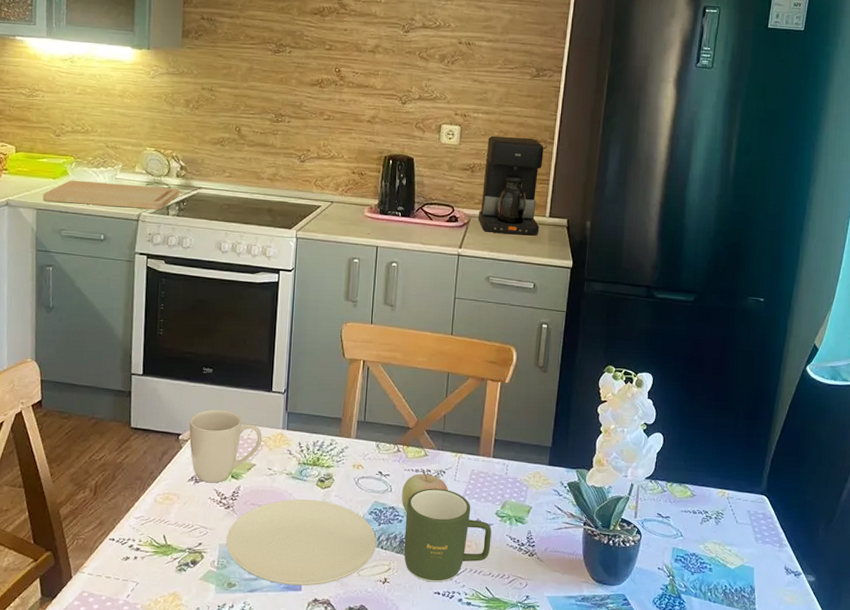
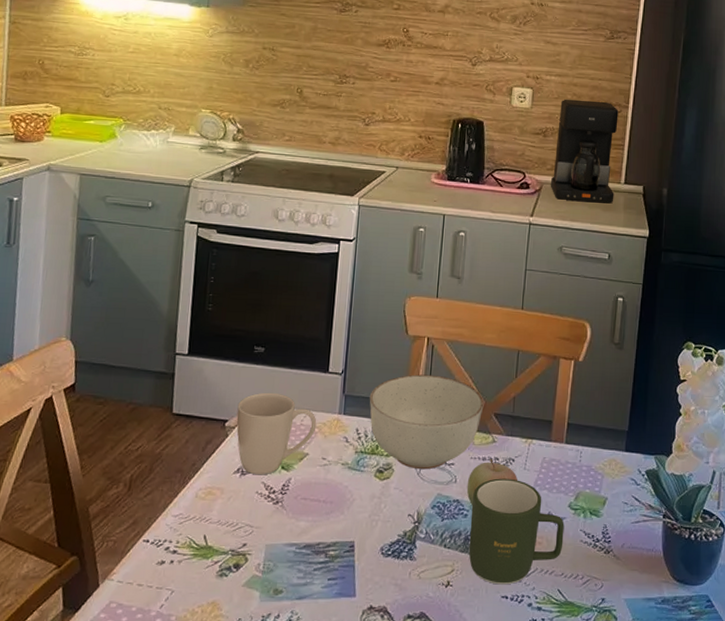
cutting board: present [43,180,179,210] -> none [87,143,235,175]
plate: present [226,499,377,586] -> none [273,492,439,592]
bowl: none [310,394,417,480] -> present [369,374,484,470]

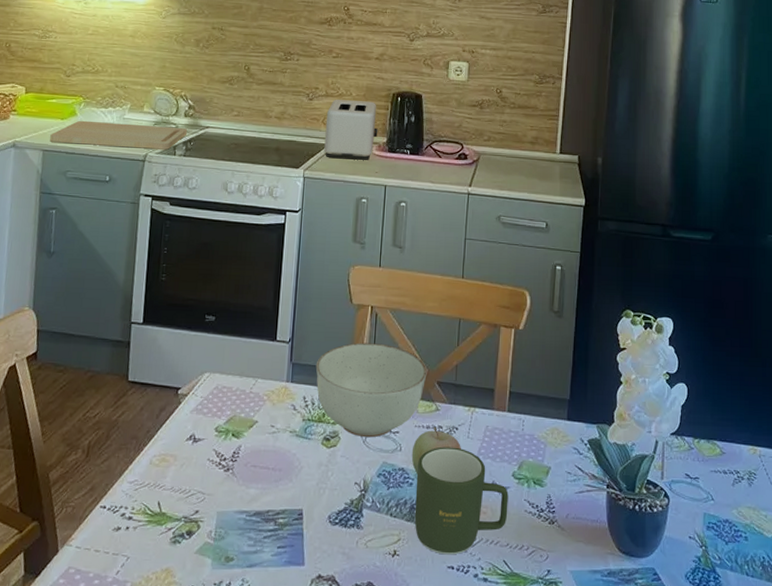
cutting board: none [87,143,235,175] -> present [50,120,187,150]
mug: present [236,392,317,475] -> none [189,360,266,443]
toaster: none [380,124,437,188] -> present [324,99,378,160]
coffee maker: present [550,99,619,204] -> none [487,71,552,173]

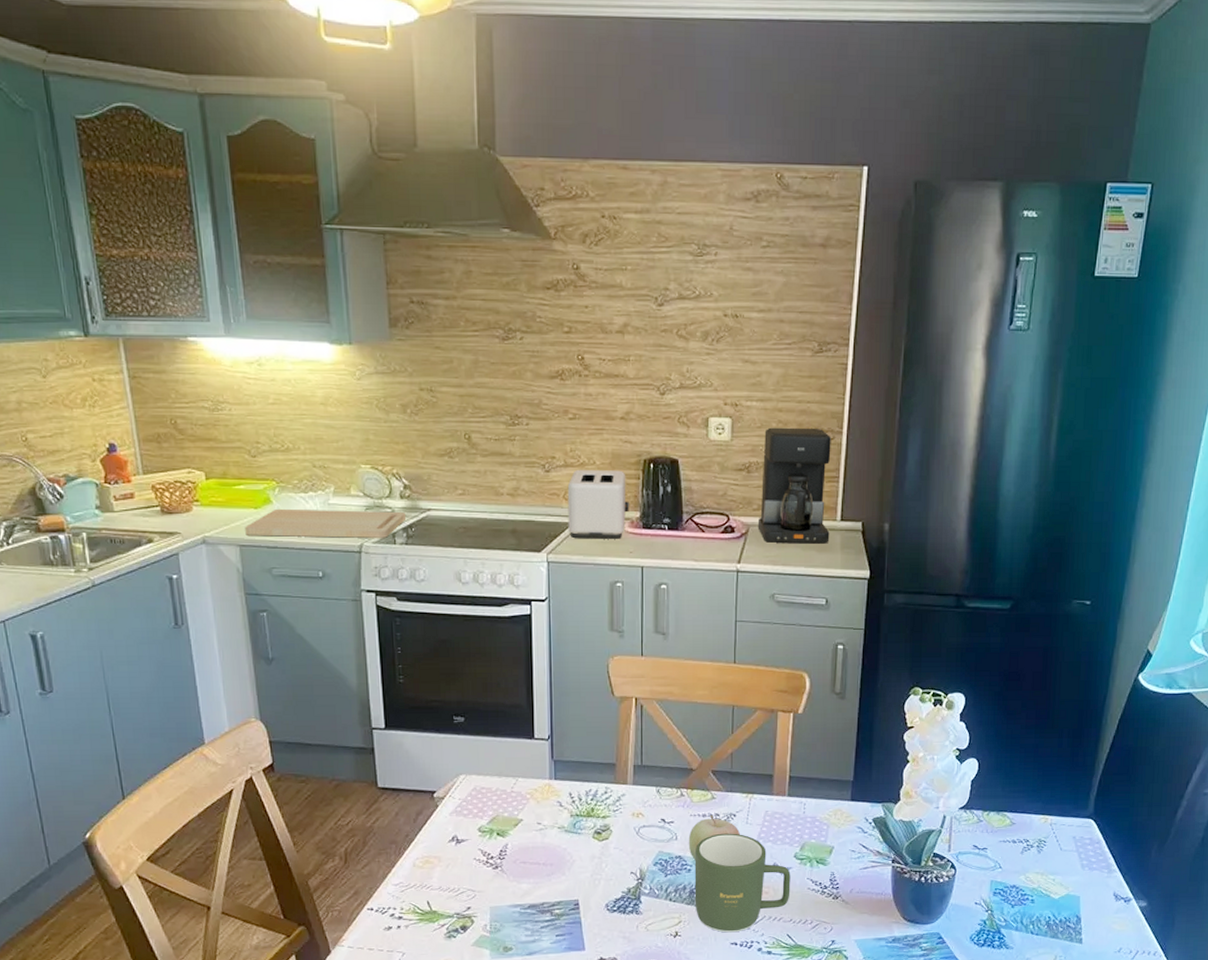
bowl: present [315,342,427,438] -> none [579,735,700,829]
coffee maker: none [487,71,552,173] -> present [757,427,831,544]

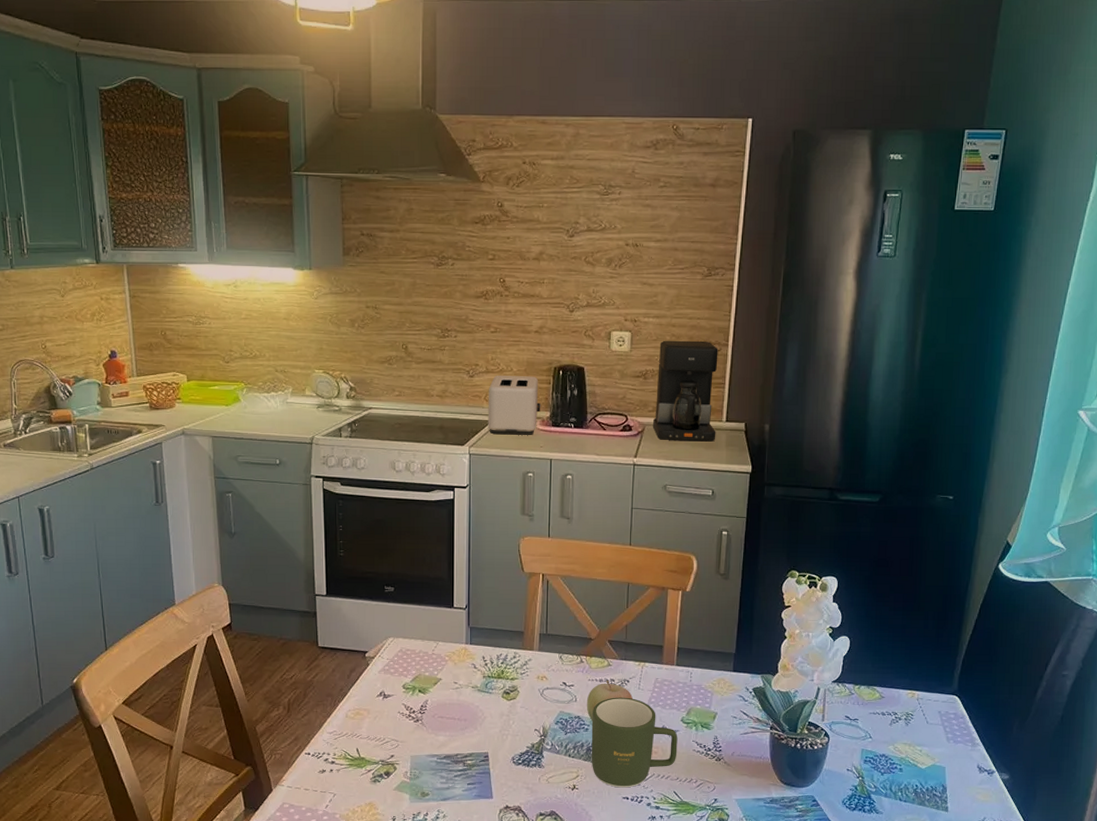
cutting board: present [245,508,405,538] -> none [217,406,350,432]

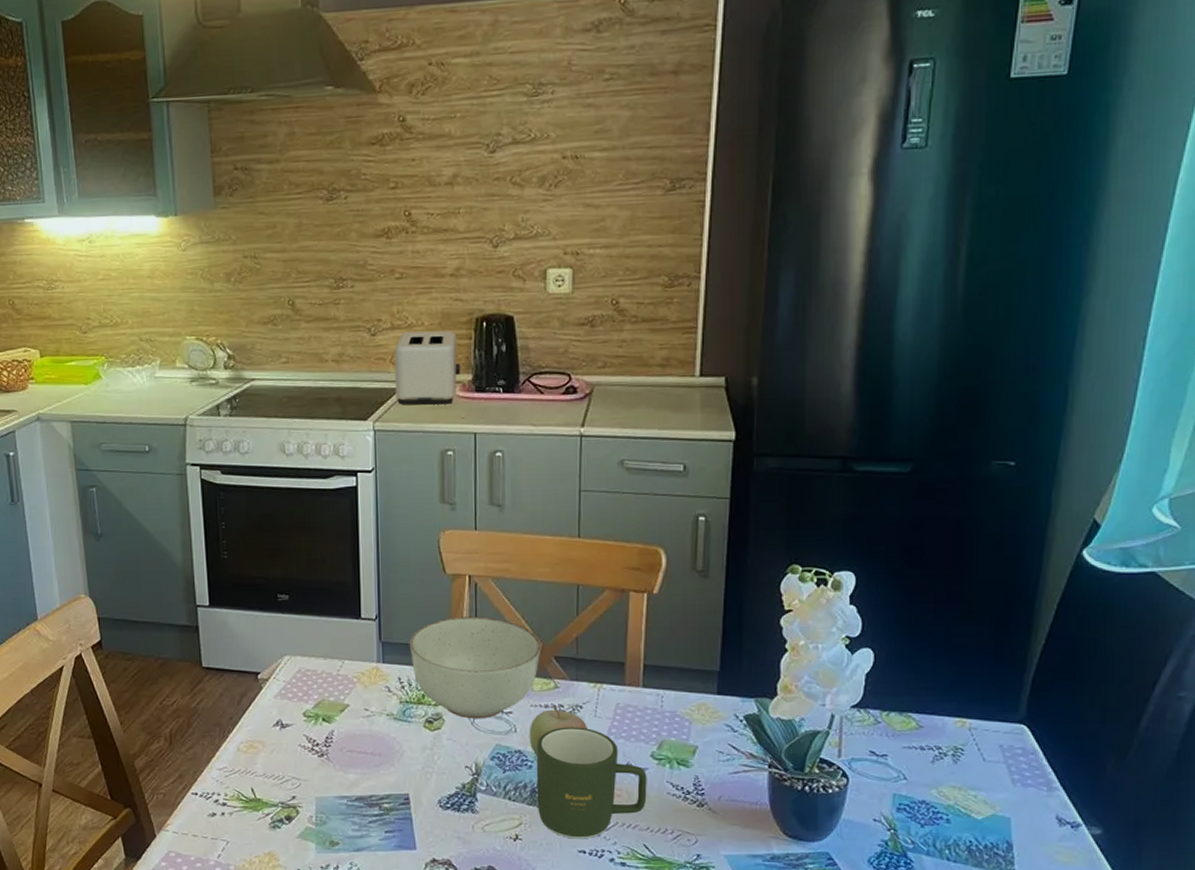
bowl: none [492,607,598,691] -> present [409,616,541,719]
coffee maker: present [652,340,718,442] -> none [603,275,687,404]

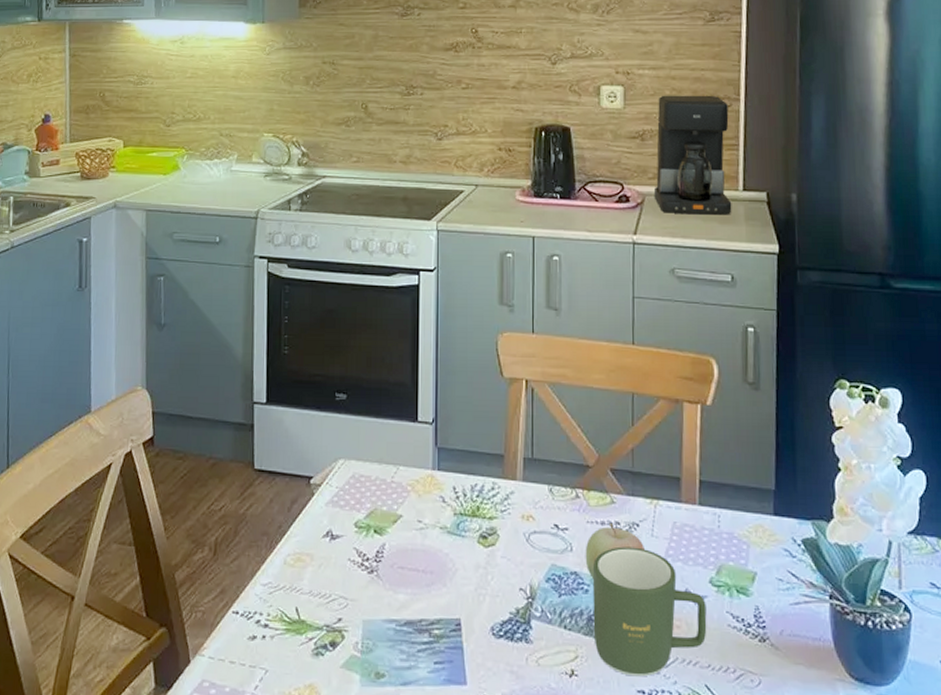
toaster: present [394,330,461,405] -> none [459,137,521,208]
bowl: present [409,616,541,719] -> none [465,423,597,536]
coffee maker: none [603,275,687,404] -> present [654,95,732,215]

